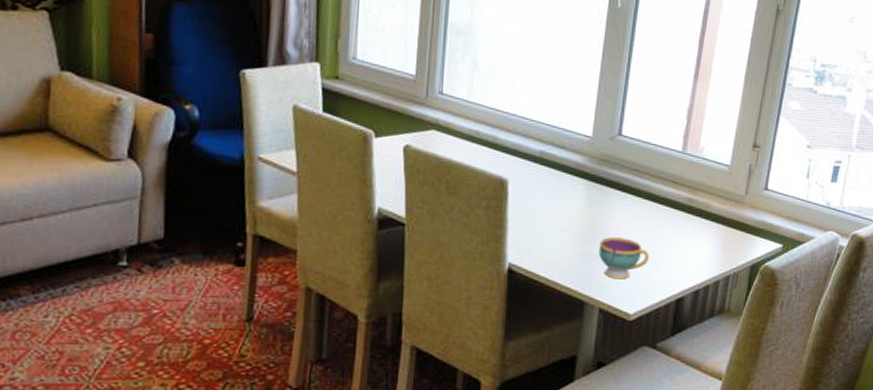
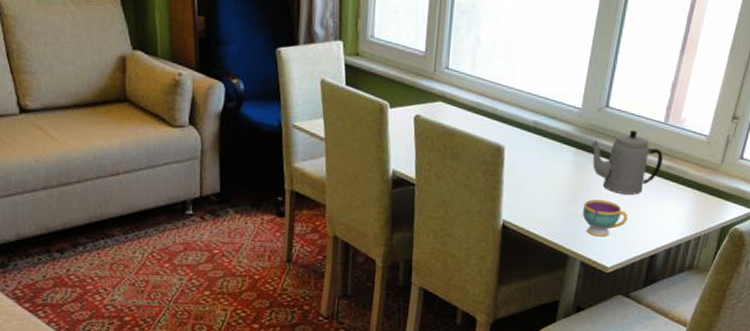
teapot: none [604,160,683,231] -> present [591,130,663,195]

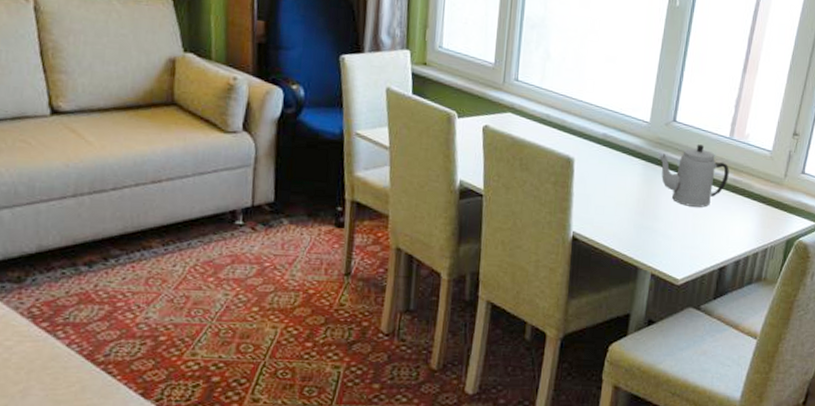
teacup: present [582,199,628,237] -> none [652,211,697,249]

